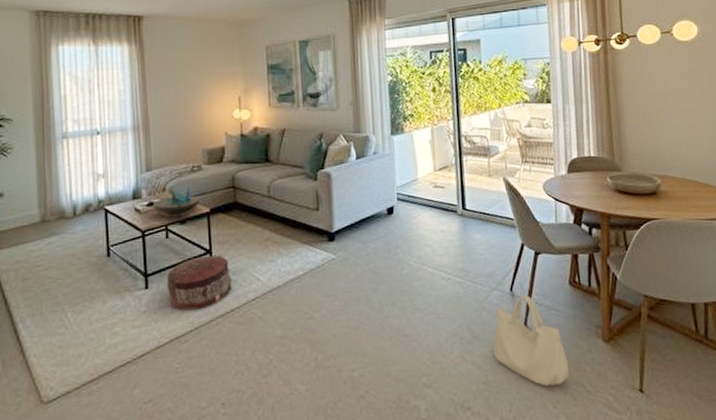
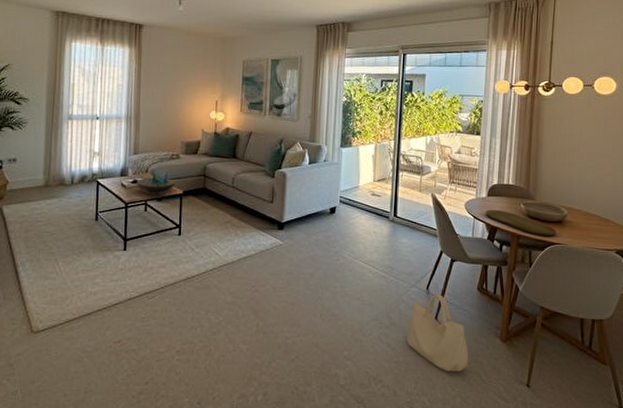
pouf: present [166,255,233,311] -> none [141,229,195,272]
placemat: none [567,187,652,213] -> present [485,209,557,236]

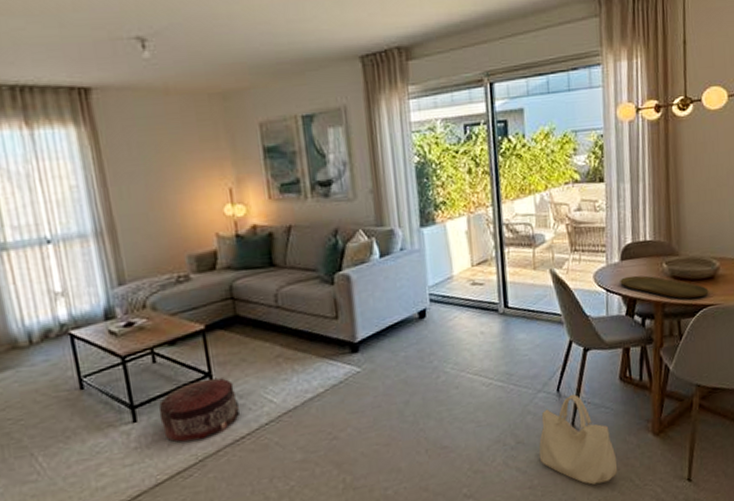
decorative bowl: present [137,171,176,195] -> none [132,301,192,338]
pouf: none [141,229,195,272] -> present [158,377,241,442]

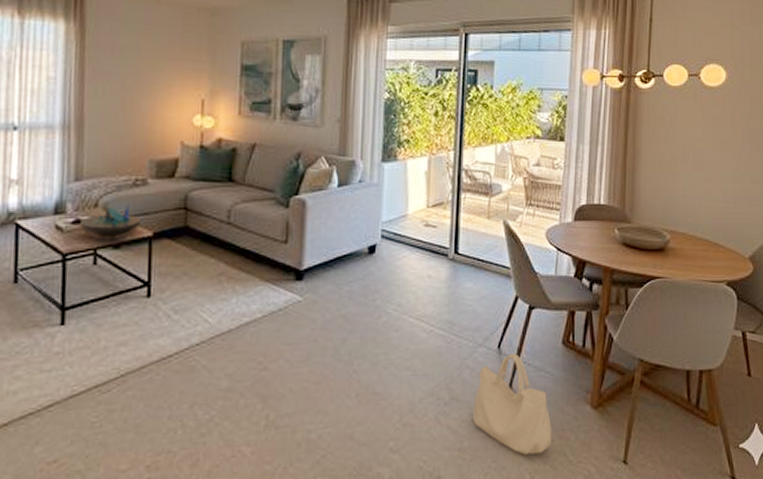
decorative bowl: none [132,301,192,338] -> present [80,204,142,240]
pouf: present [158,377,241,442] -> none [88,288,173,354]
placemat: present [620,275,709,300] -> none [571,237,658,269]

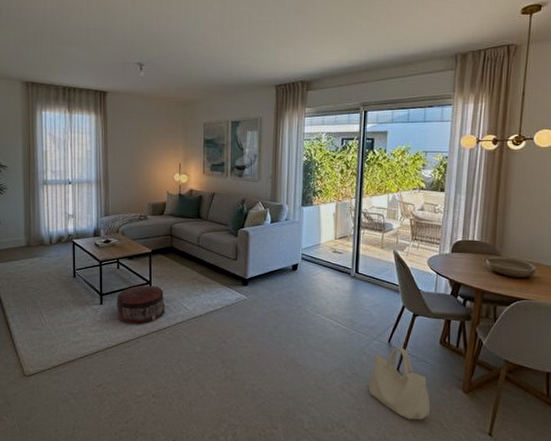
decorative bowl: present [80,204,142,240] -> none [109,231,145,254]
pouf: none [88,288,173,354] -> present [116,285,166,325]

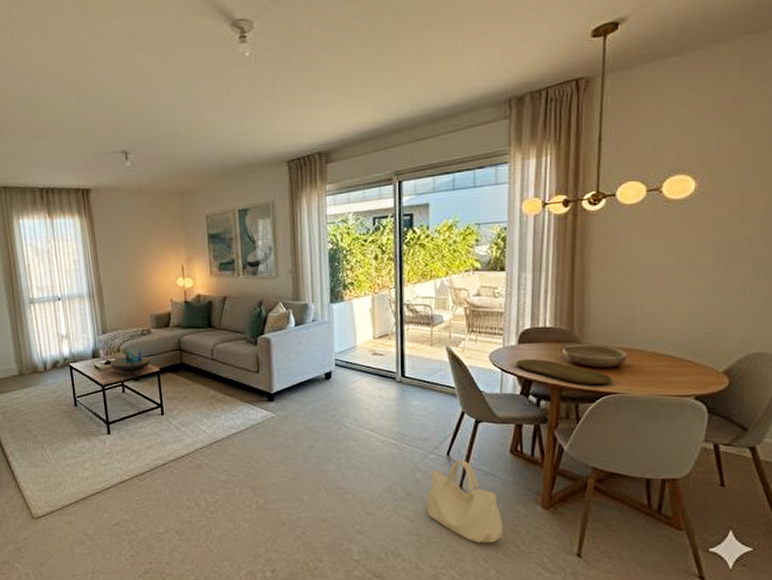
decorative bowl: none [109,231,145,254] -> present [110,349,151,375]
pouf: present [116,285,166,325] -> none [125,408,182,454]
placemat: none [449,265,524,292] -> present [516,358,612,386]

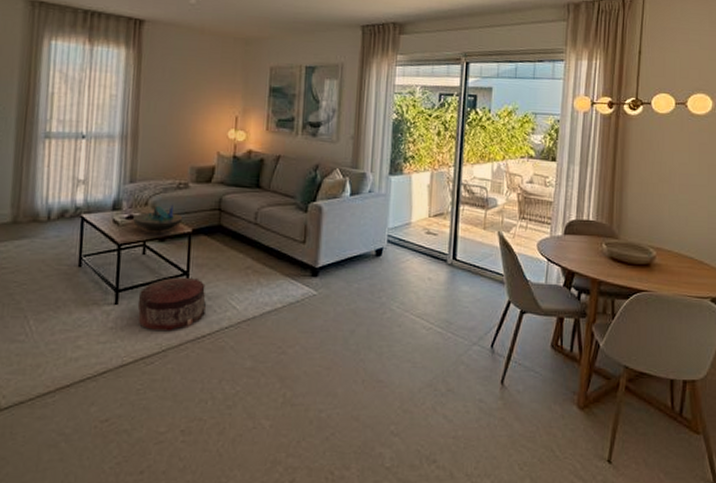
pouf: none [125,408,182,454] -> present [137,277,207,332]
handbag: present [426,459,504,543] -> none [466,352,541,447]
placemat: present [516,358,612,386] -> none [561,250,644,282]

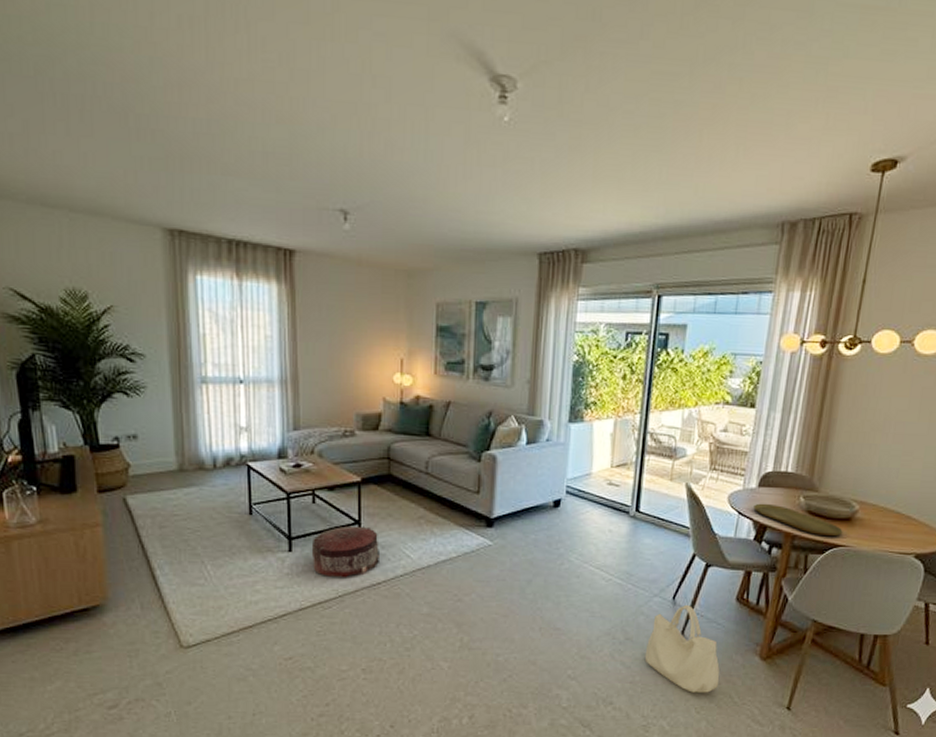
decorative bowl: present [133,204,183,234] -> none [300,452,351,483]
handbag: none [466,352,541,447] -> present [644,604,720,693]
placemat: none [561,250,644,282] -> present [753,503,843,537]

